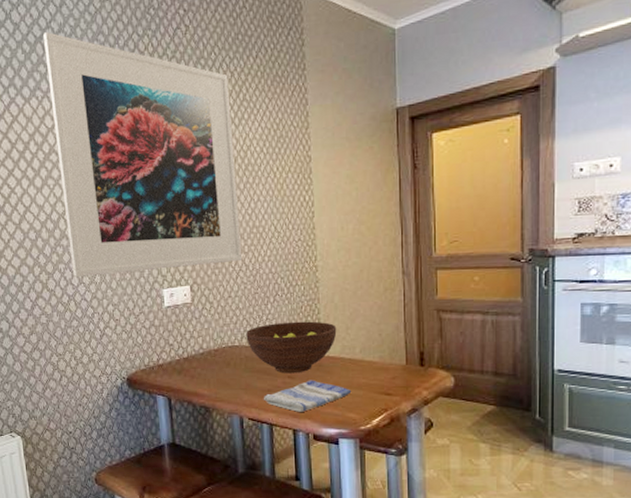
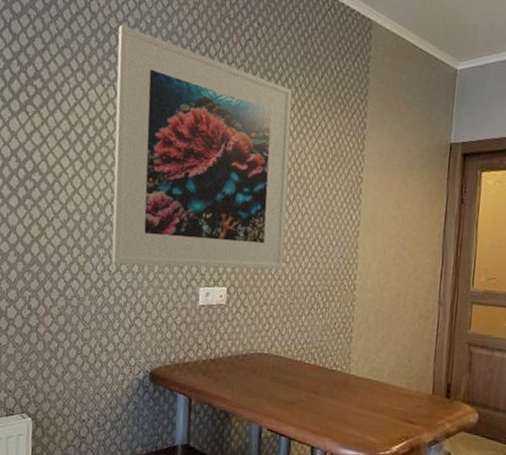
fruit bowl: present [246,321,337,374] -> none [276,336,368,390]
dish towel: present [263,380,352,412] -> none [285,397,375,430]

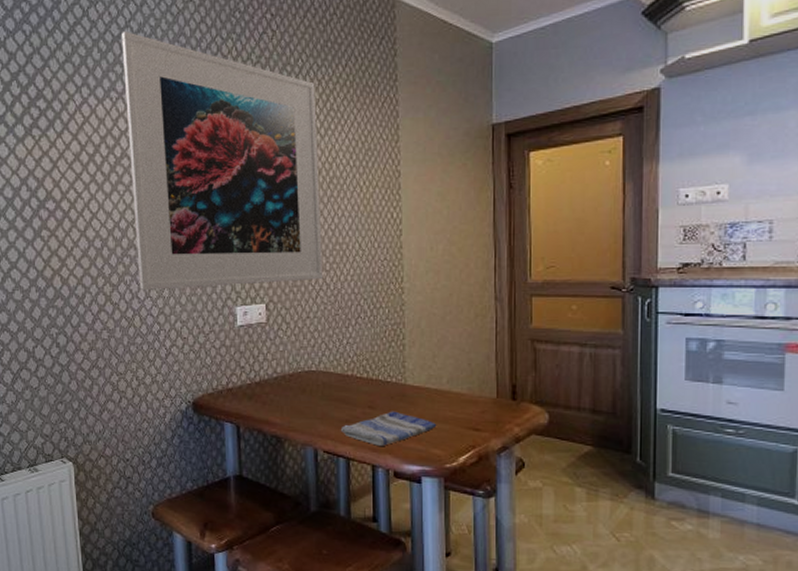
dish towel: none [285,397,375,430] -> present [340,411,437,446]

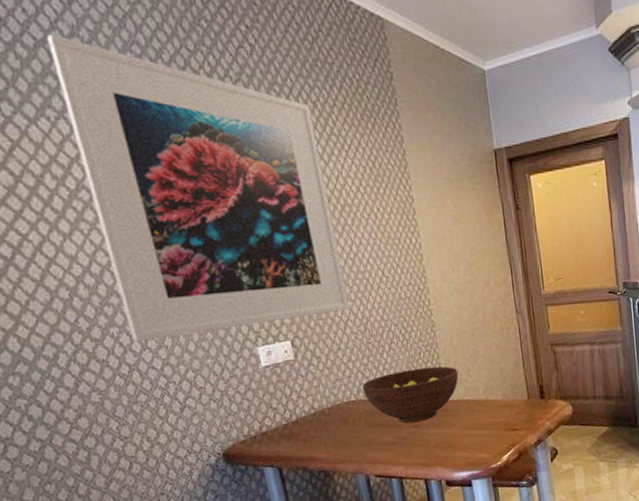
fruit bowl: none [324,347,423,404] -> present [362,366,459,424]
dish towel: present [340,411,437,446] -> none [389,426,480,461]

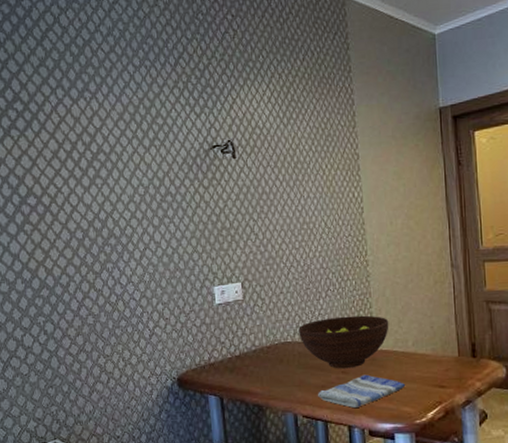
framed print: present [47,33,350,342] -> none [92,35,294,276]
dish towel: none [389,426,480,461] -> present [317,374,406,408]

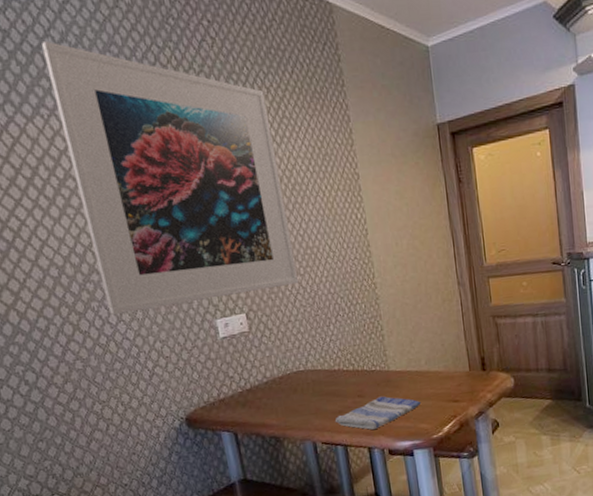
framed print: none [92,35,294,276] -> present [42,40,299,315]
fruit bowl: present [298,315,389,369] -> none [310,338,402,393]

